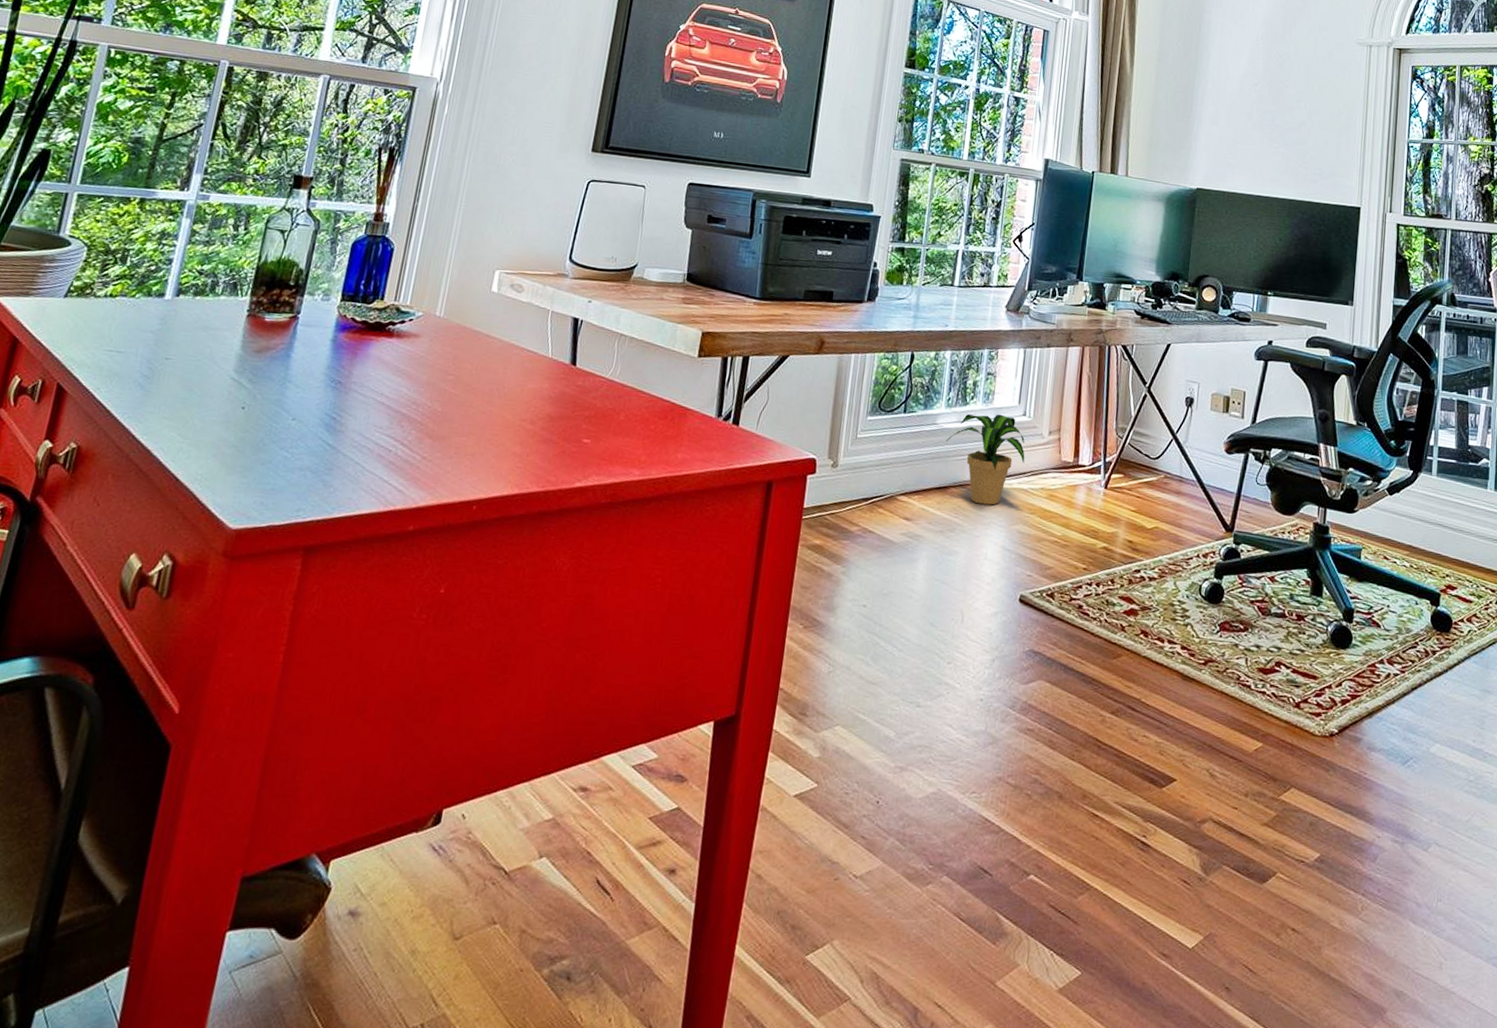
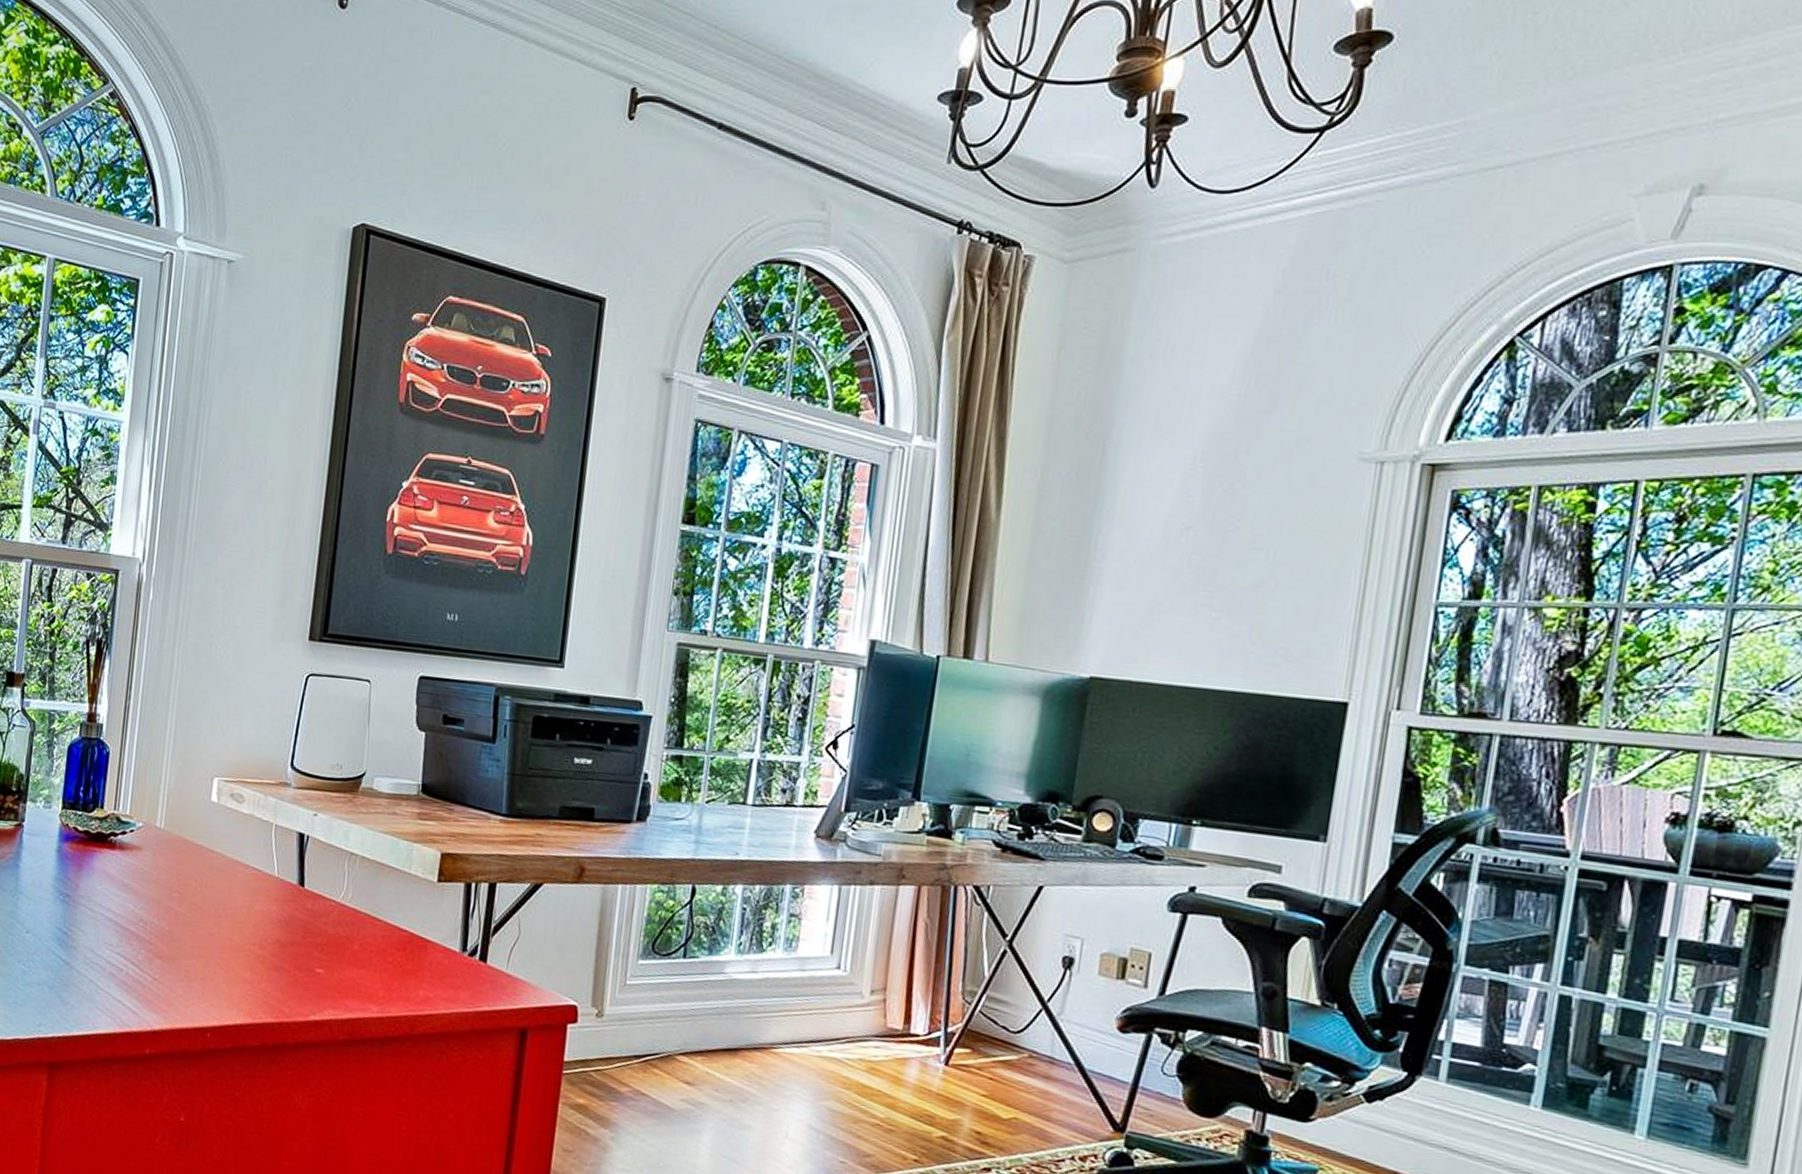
potted plant: present [945,414,1025,505] -> none [735,963,839,1075]

